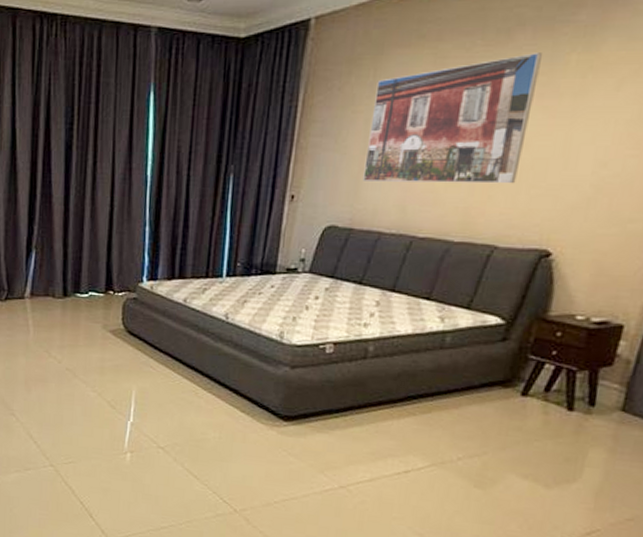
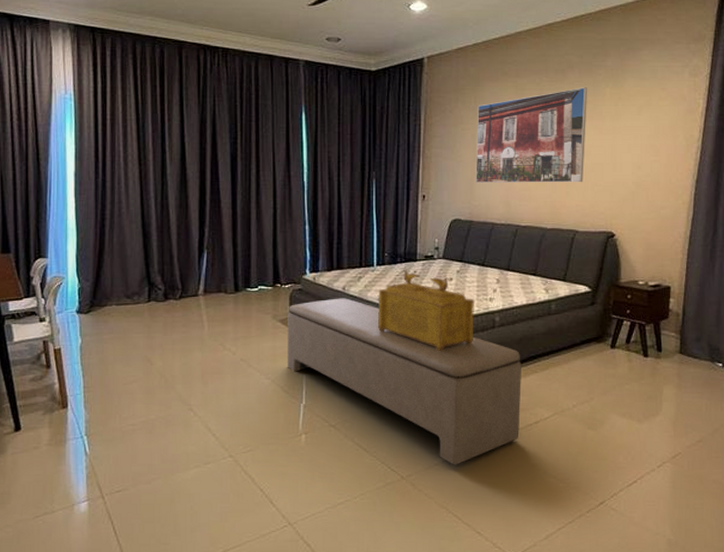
bench: none [116,311,396,507] -> present [288,298,521,465]
decorative box: none [222,282,345,381] -> present [378,269,475,352]

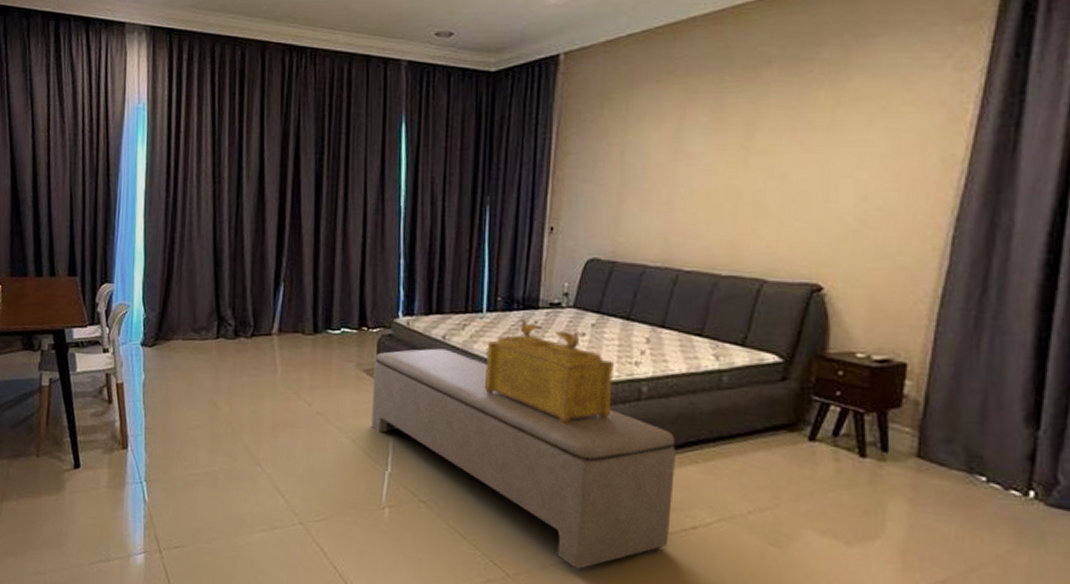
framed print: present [475,87,588,183] -> none [623,88,792,217]

